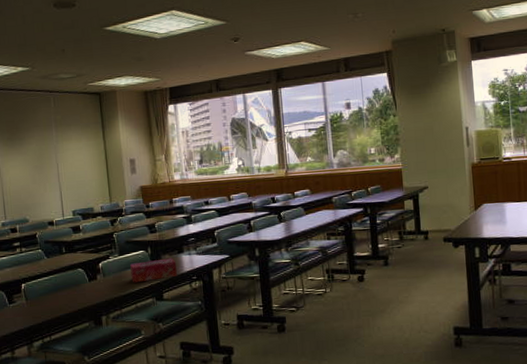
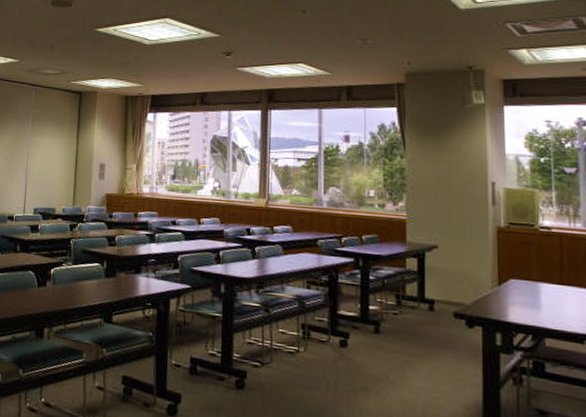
tissue box: present [130,258,177,283] -> none [81,275,131,300]

